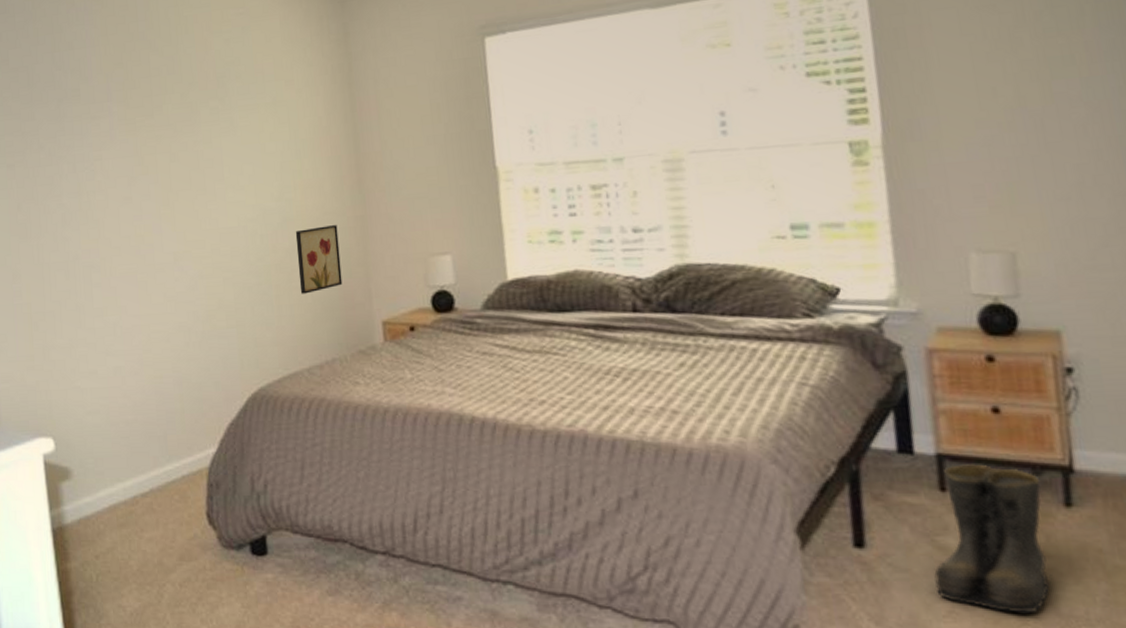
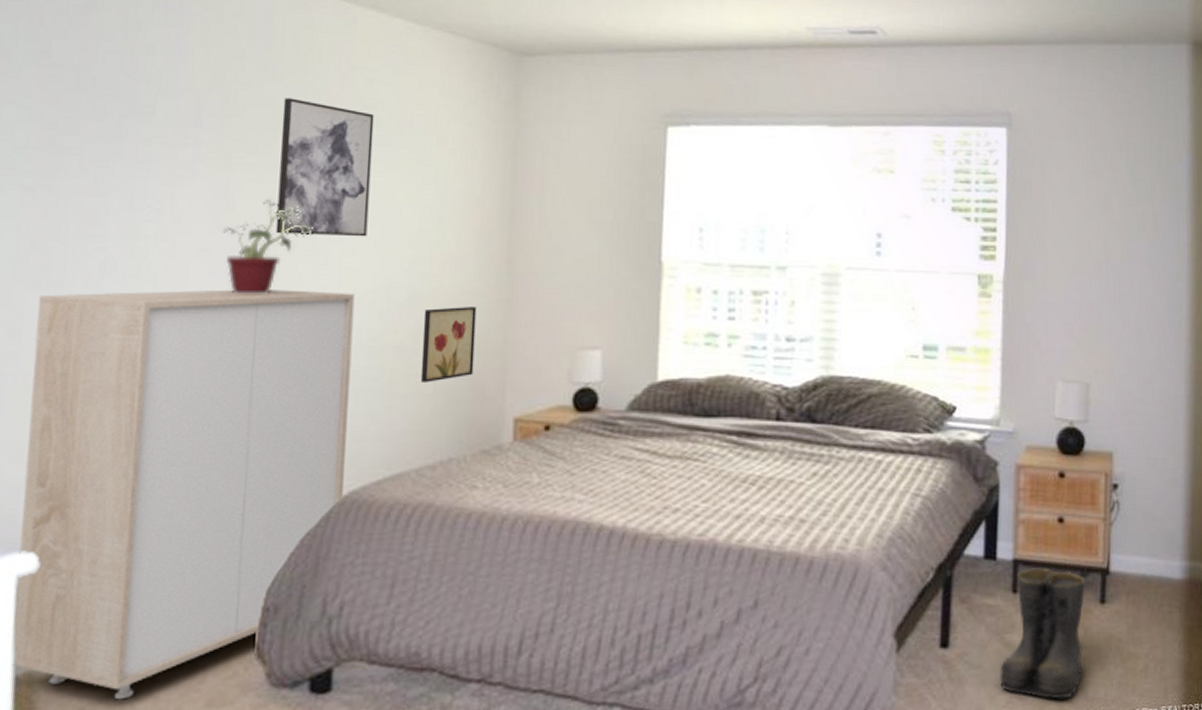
storage cabinet: none [27,222,255,551] -> present [11,289,355,700]
potted plant: none [138,151,202,231] -> present [222,198,313,294]
wall art: none [165,66,242,180] -> present [275,98,375,237]

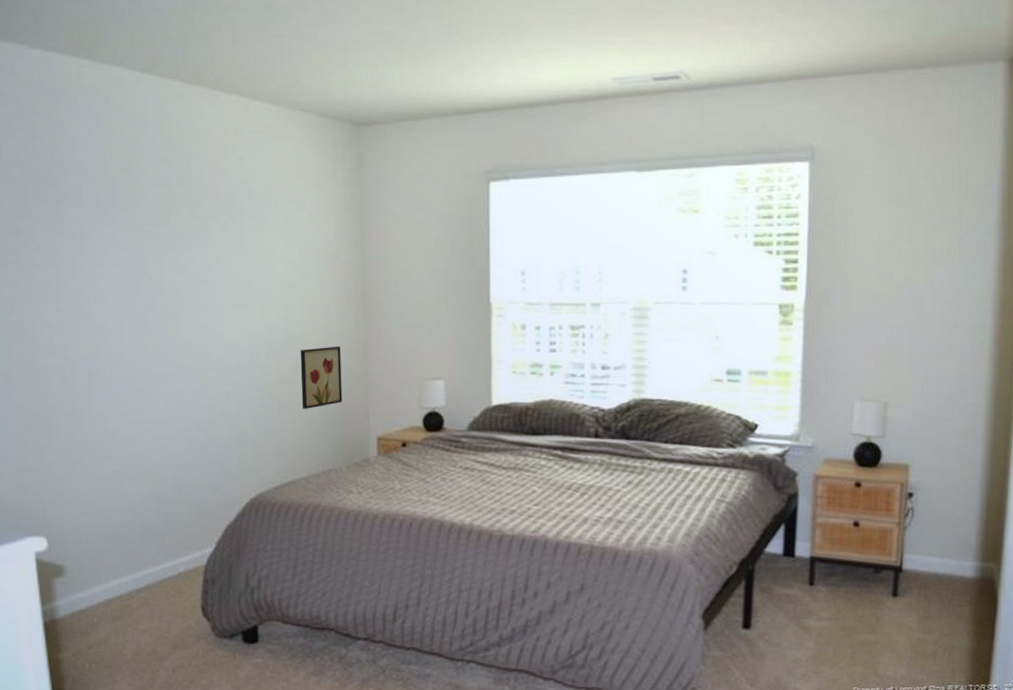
storage cabinet: present [11,289,355,700] -> none [20,337,253,642]
potted plant: present [222,198,313,294] -> none [142,263,209,341]
wall art: present [275,98,375,237] -> none [175,178,250,293]
boots: present [1000,568,1086,700] -> none [797,565,879,675]

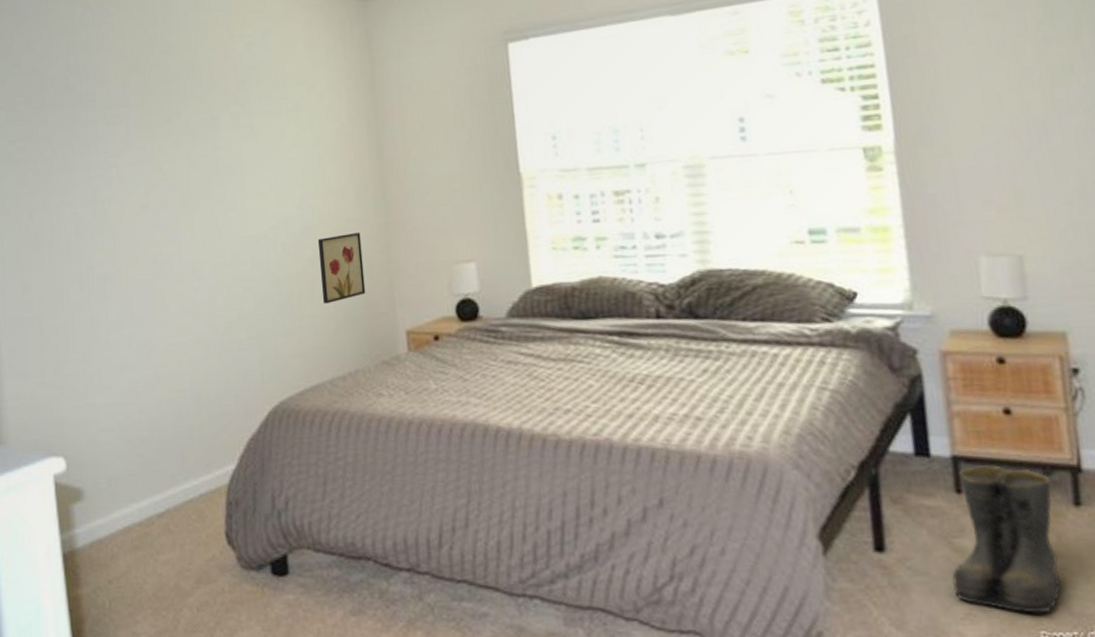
boots: none [797,565,879,675] -> present [952,465,1065,614]

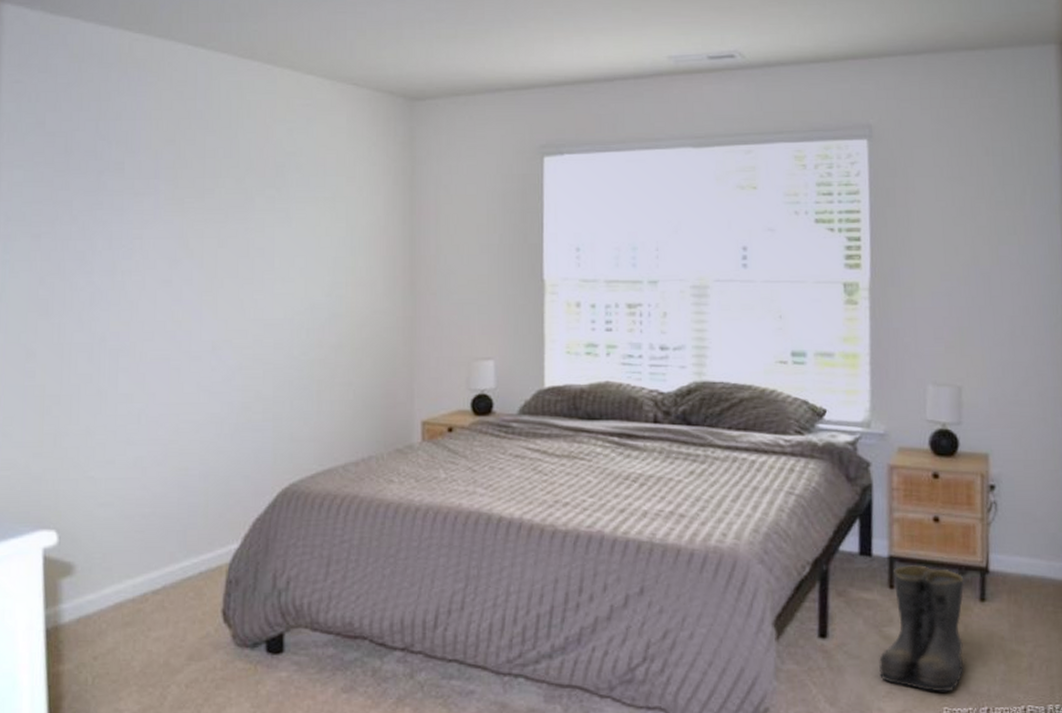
wall art: present [317,233,366,304] -> none [342,324,386,391]

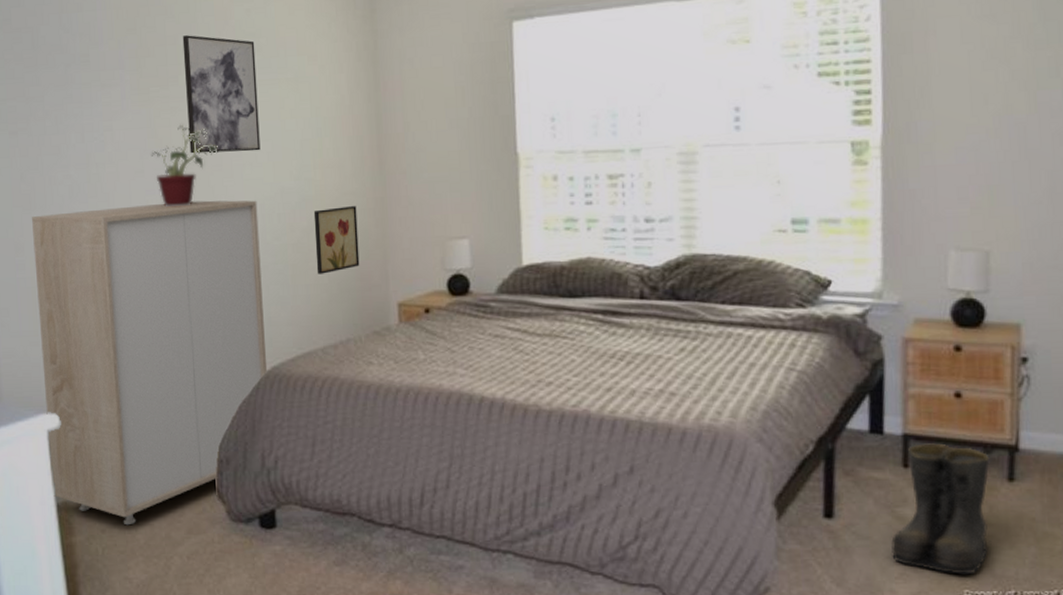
storage cabinet: none [42,313,287,652] -> present [31,200,268,526]
potted plant: none [180,236,250,317] -> present [151,124,218,207]
wall art: none [221,150,295,267] -> present [182,35,261,154]
wall art: none [342,324,386,391] -> present [313,206,360,274]

